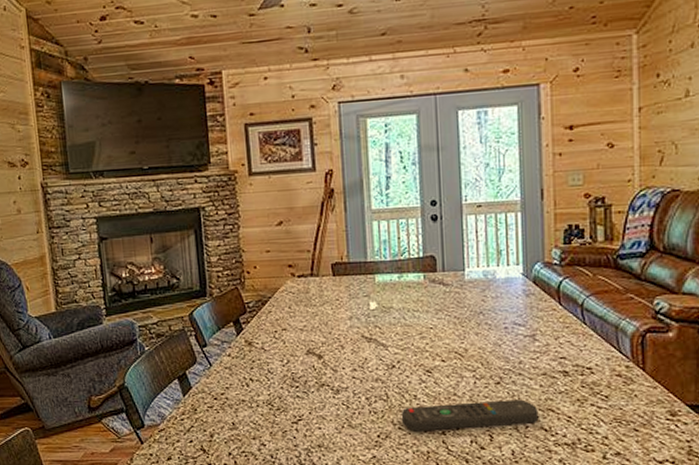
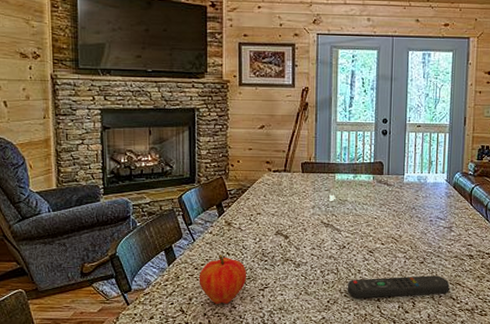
fruit: none [219,381,276,442] -> present [198,254,247,305]

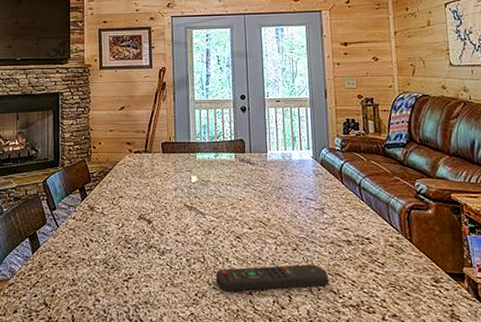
fruit: present [198,254,247,305] -> none [62,241,111,298]

